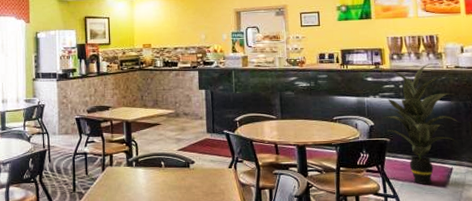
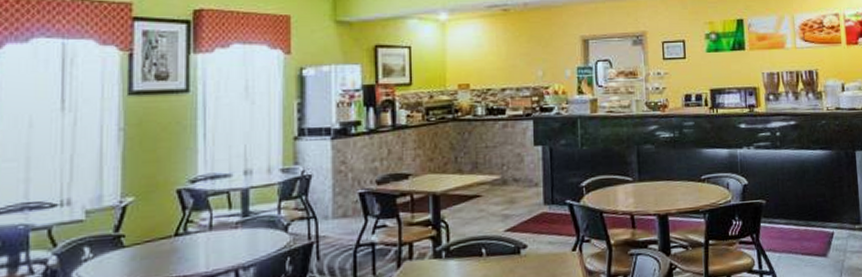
indoor plant: present [380,64,458,185] -> none [755,105,839,256]

